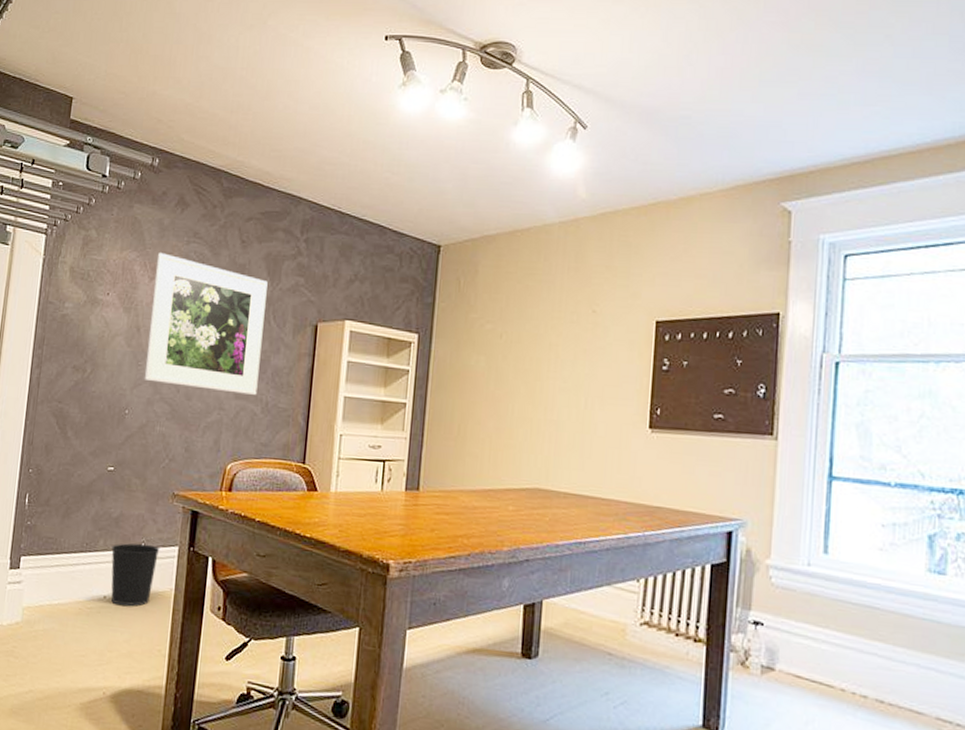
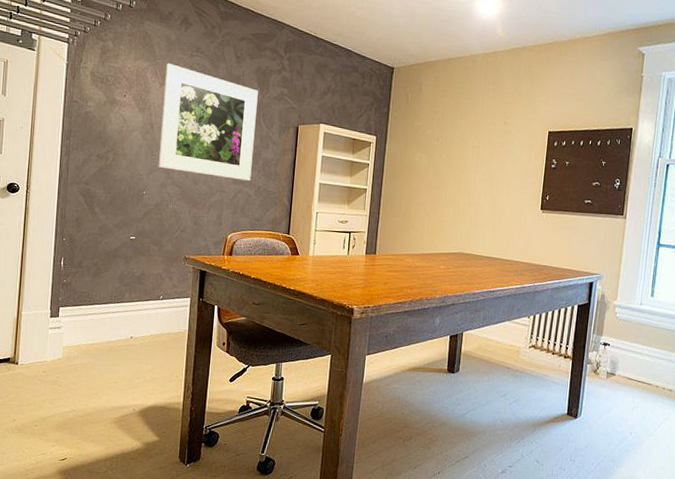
wastebasket: present [110,543,160,607] -> none [136,296,176,344]

